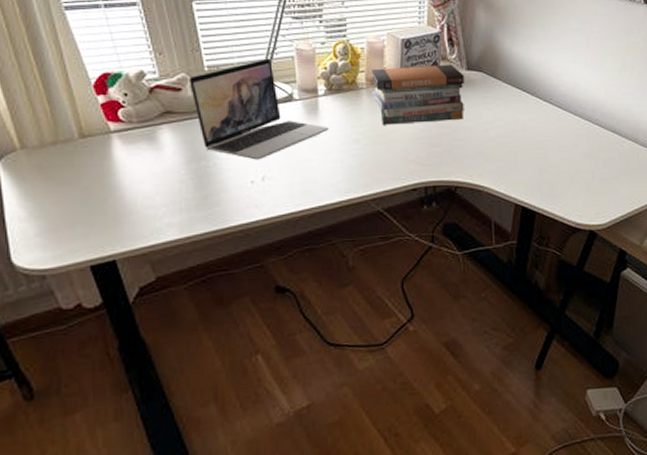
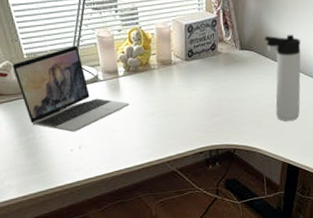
book stack: present [371,65,464,125] -> none [161,46,239,100]
thermos bottle: none [496,54,540,155] -> present [264,34,301,121]

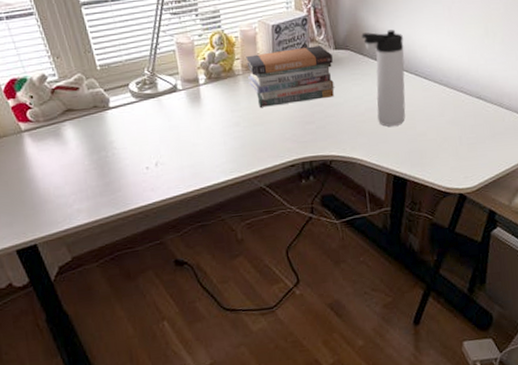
laptop: present [12,45,130,132] -> none [84,53,211,148]
book stack: none [161,46,239,100] -> present [246,45,334,108]

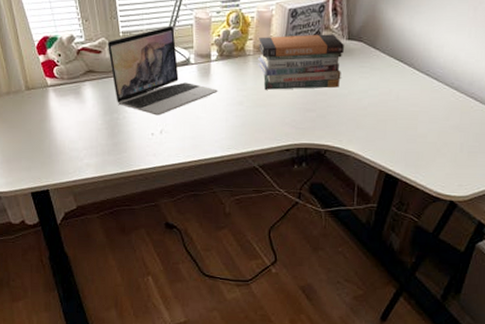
laptop: none [84,53,211,148] -> present [107,26,218,116]
thermos bottle: present [361,29,406,127] -> none [377,25,420,124]

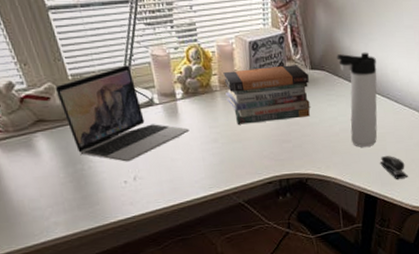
thermos bottle: none [377,25,420,124] -> present [337,52,378,147]
stapler: none [407,136,437,163] -> present [380,156,408,180]

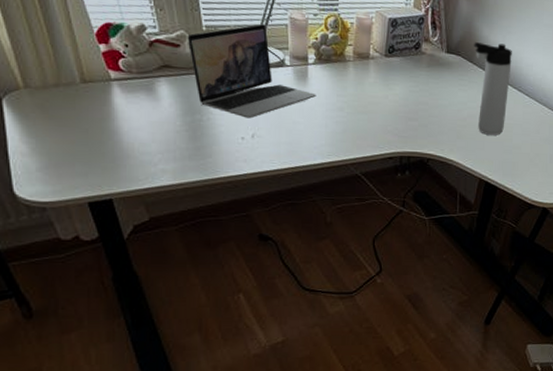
book stack: present [223,65,310,125] -> none [358,43,443,99]
stapler: present [380,156,408,180] -> none [504,147,531,173]

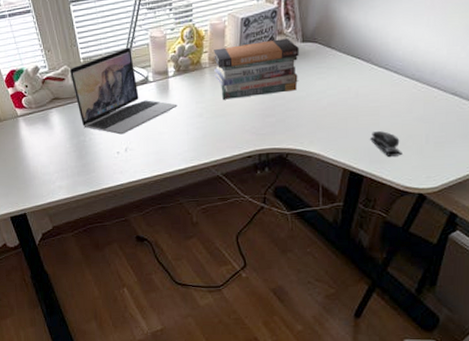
book stack: none [358,43,443,99] -> present [214,38,299,100]
thermos bottle: present [474,42,512,135] -> none [332,20,376,122]
stapler: none [504,147,531,173] -> present [370,131,402,158]

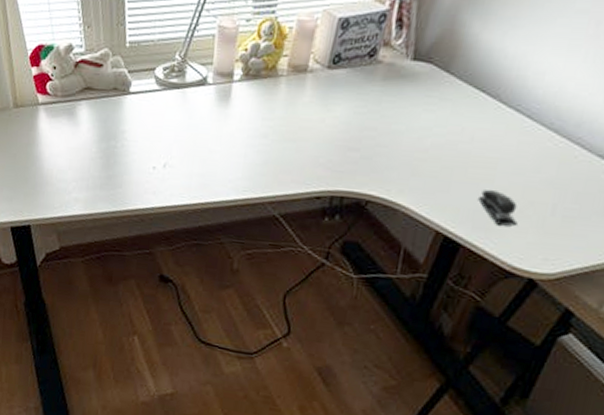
laptop: present [69,47,177,135] -> none [110,35,238,146]
book stack: present [214,38,299,100] -> none [291,51,407,122]

